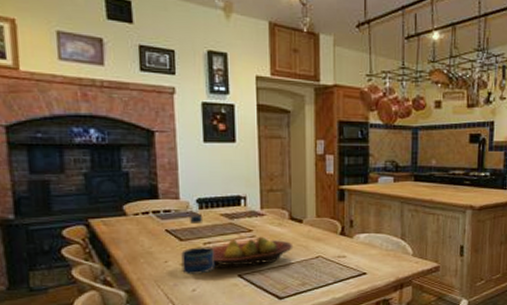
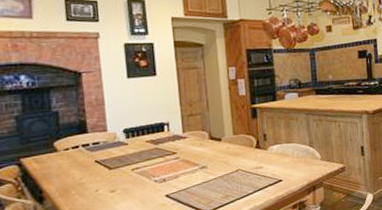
water bottle: present [181,215,214,276] -> none [111,143,143,201]
fruit bowl: present [211,236,294,270] -> none [138,157,215,192]

